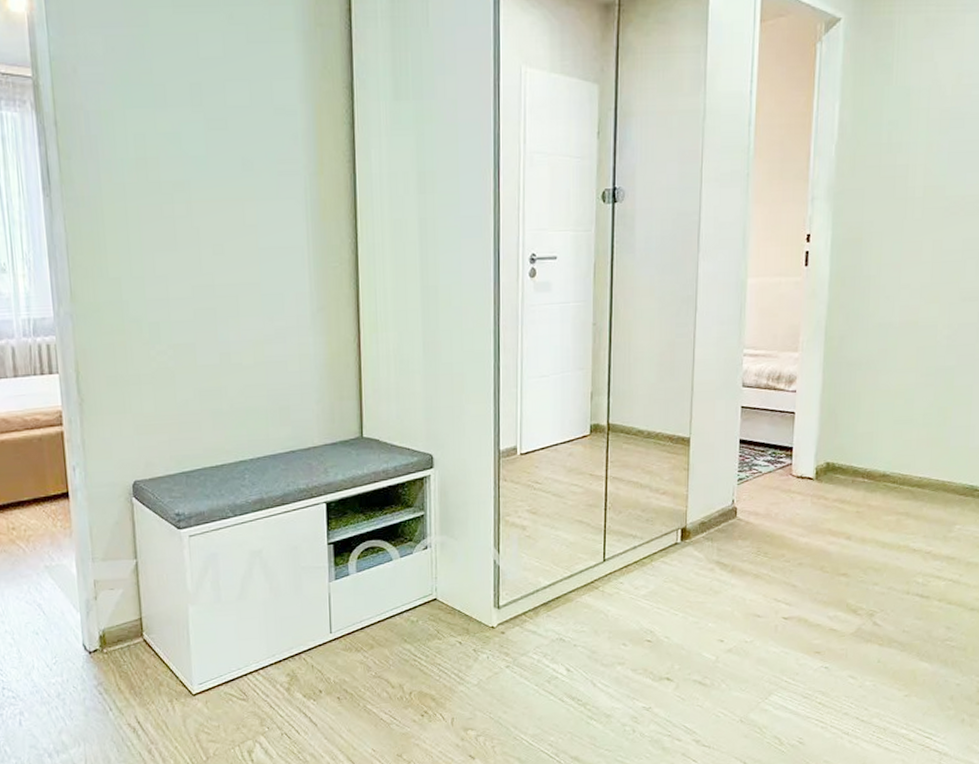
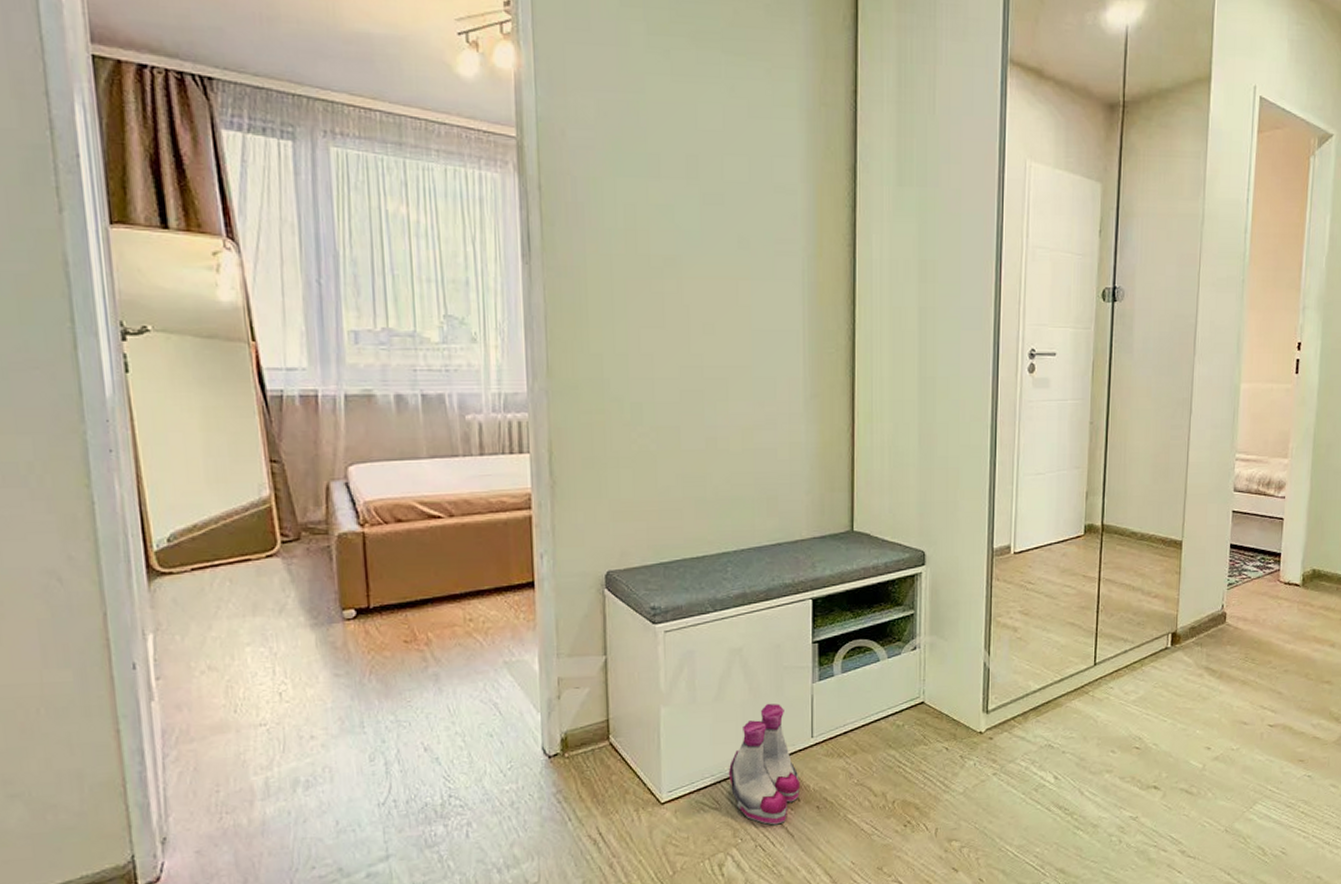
boots: none [253,601,322,715] -> present [728,703,801,825]

